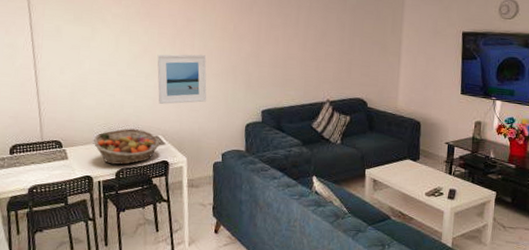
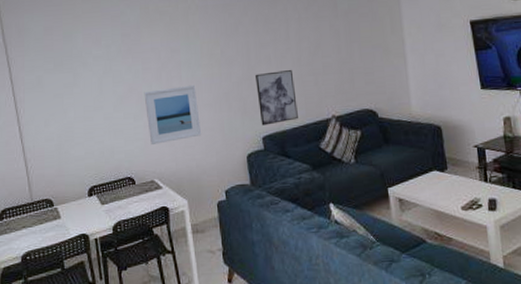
fruit basket: present [93,128,160,165] -> none [85,175,157,218]
wall art: none [262,52,298,101] -> present [254,70,298,126]

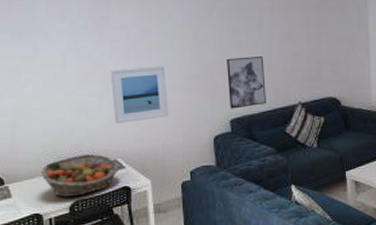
fruit basket: none [85,175,157,218] -> present [41,154,120,197]

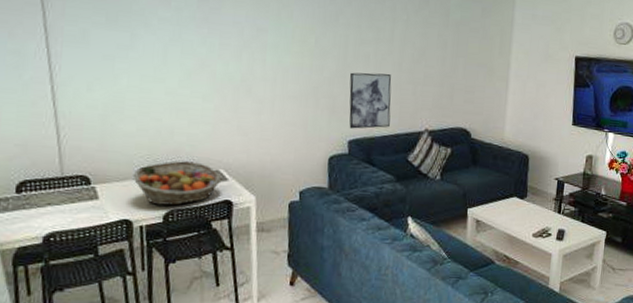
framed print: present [110,65,170,123] -> none [218,70,282,132]

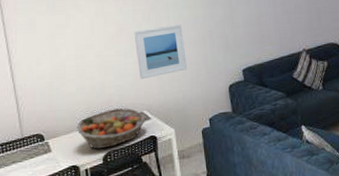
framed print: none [218,70,282,132] -> present [134,24,188,79]
wall art: present [349,72,392,129] -> none [235,10,274,59]

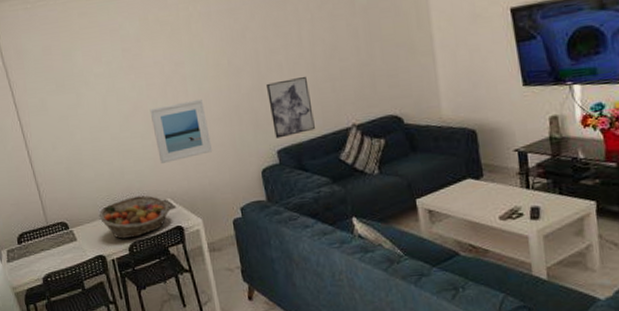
wall art: none [235,10,274,59] -> present [265,77,315,139]

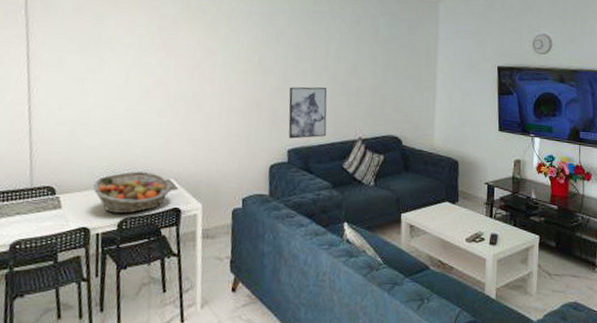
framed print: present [149,98,213,163] -> none [171,88,228,144]

